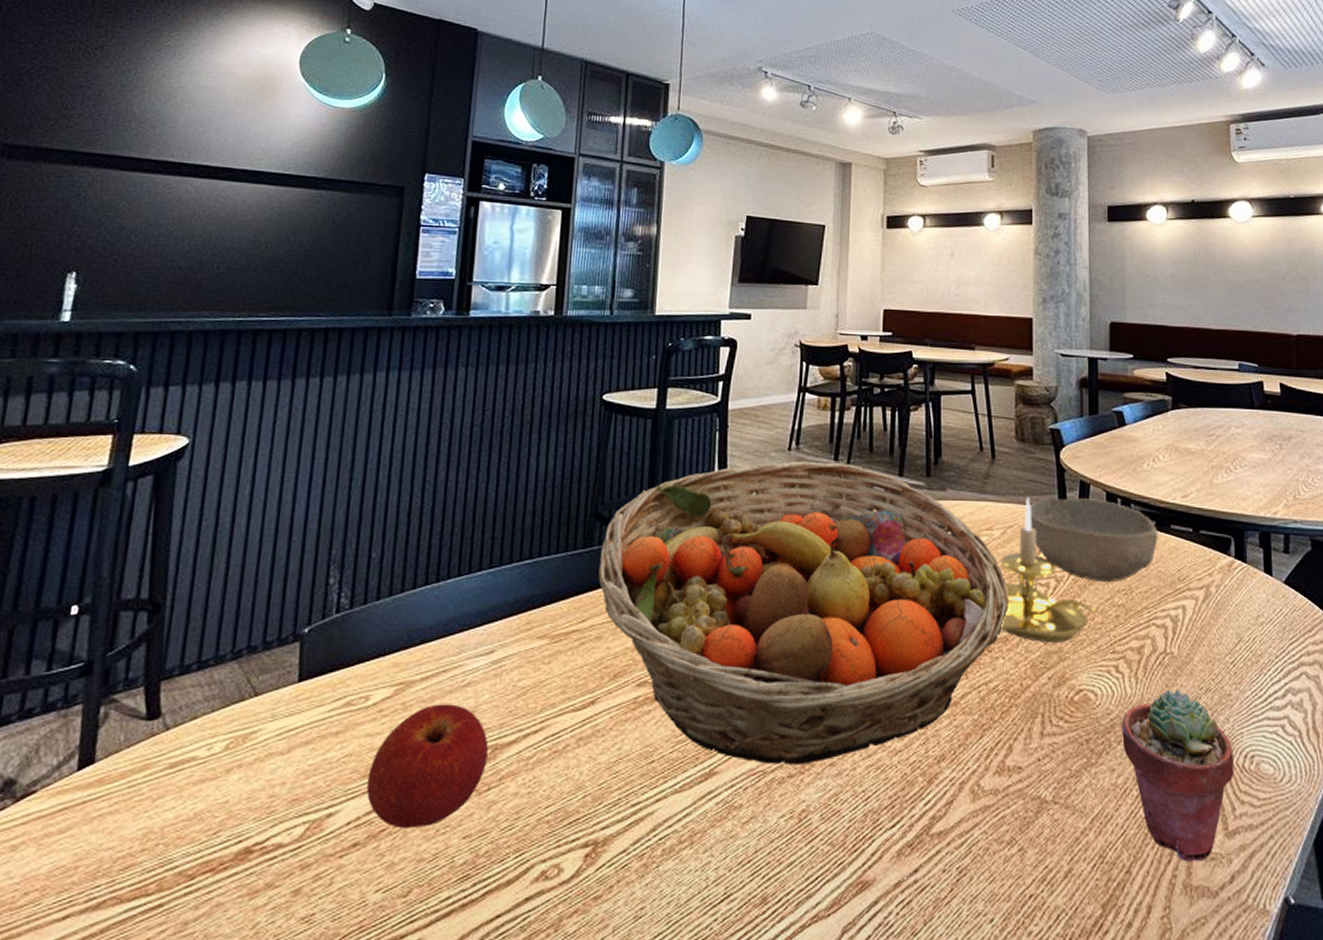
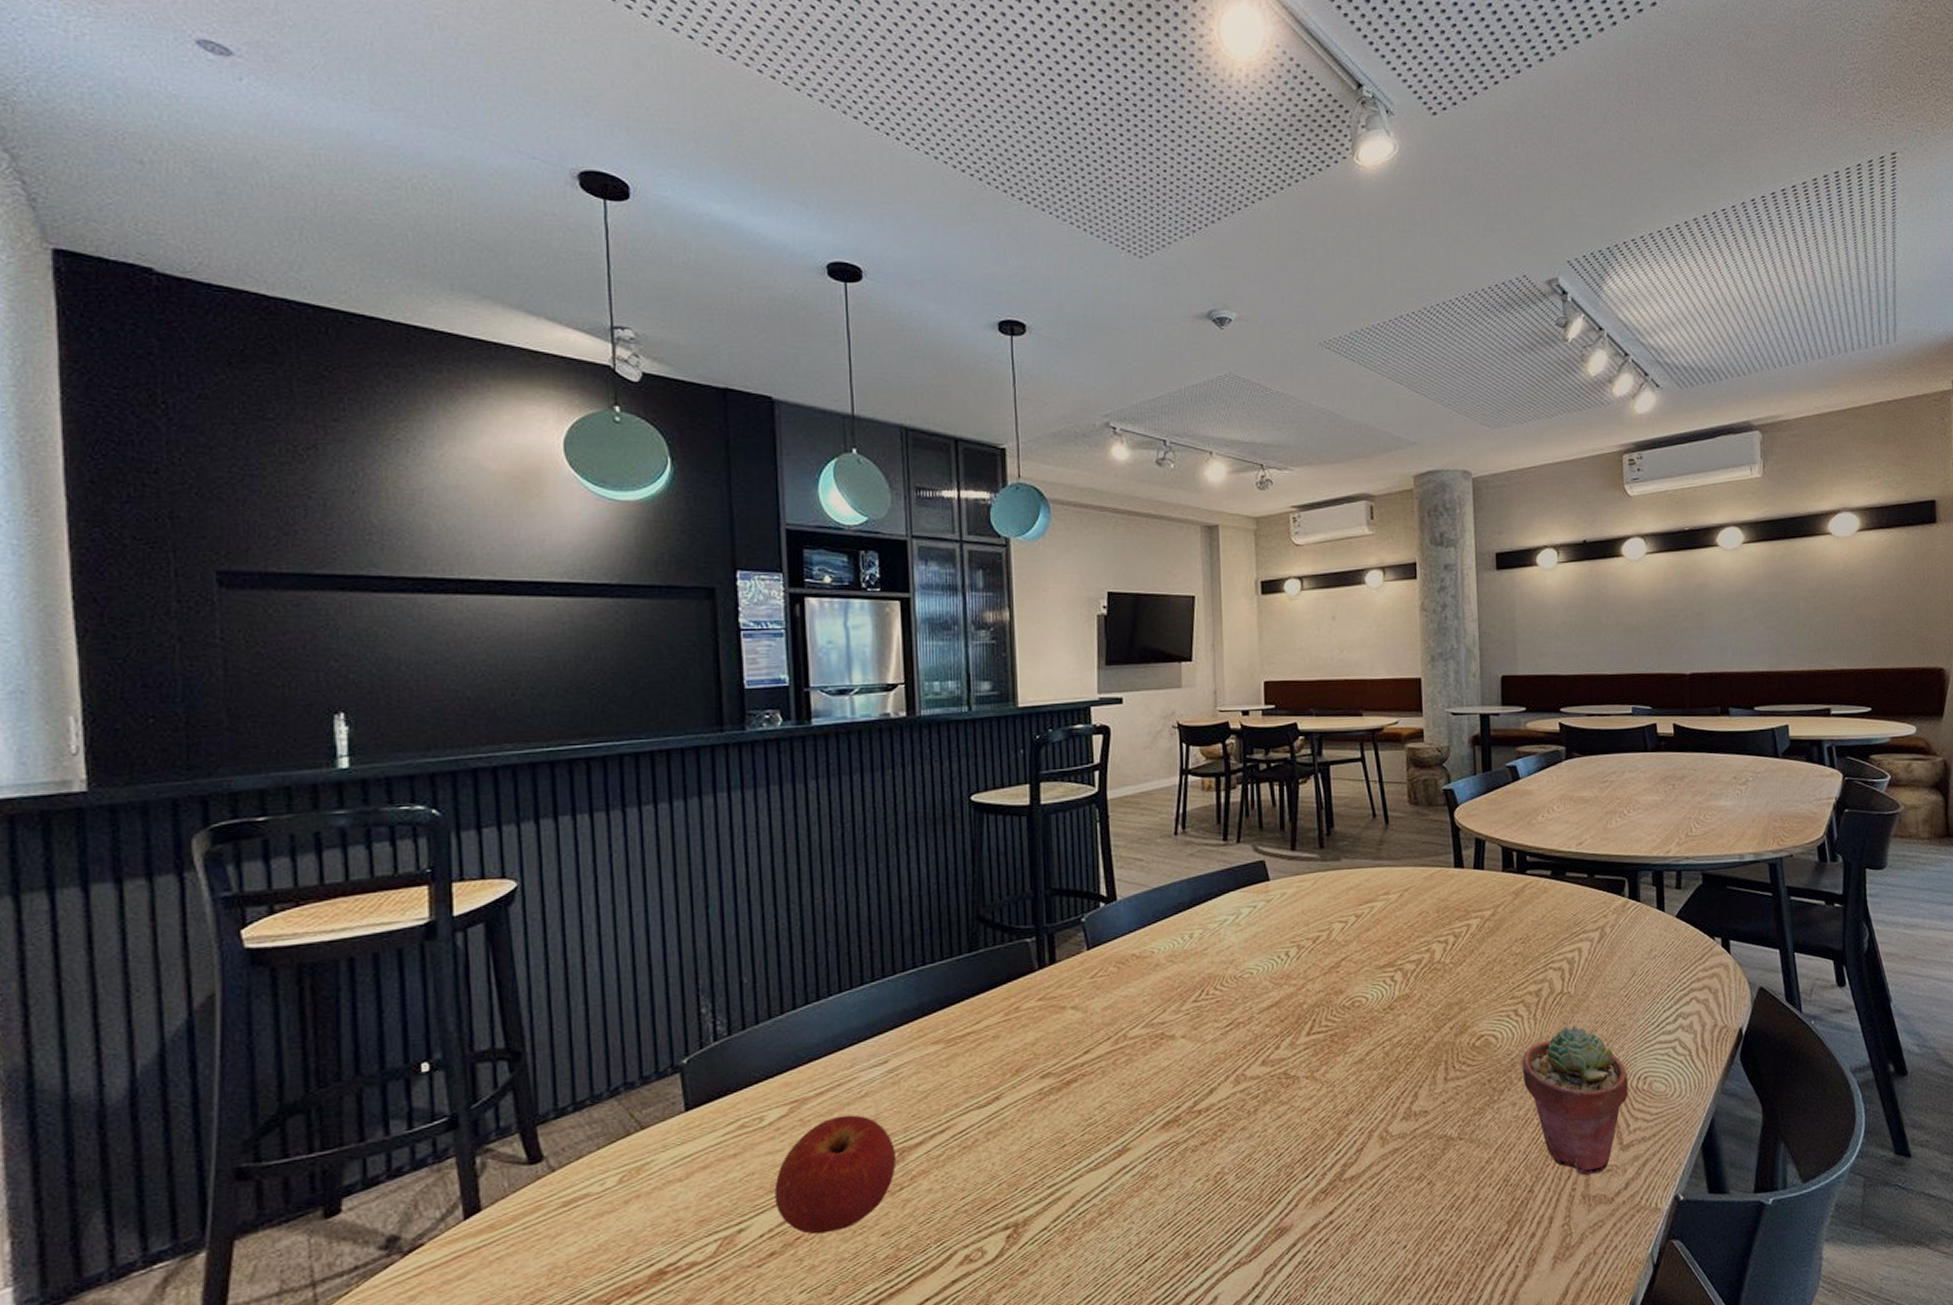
fruit basket: present [598,461,1010,764] -> none [987,843,1410,1136]
candle holder: present [1000,497,1097,642] -> none [1399,859,1496,996]
bowl: present [1030,497,1158,583] -> none [1426,854,1554,934]

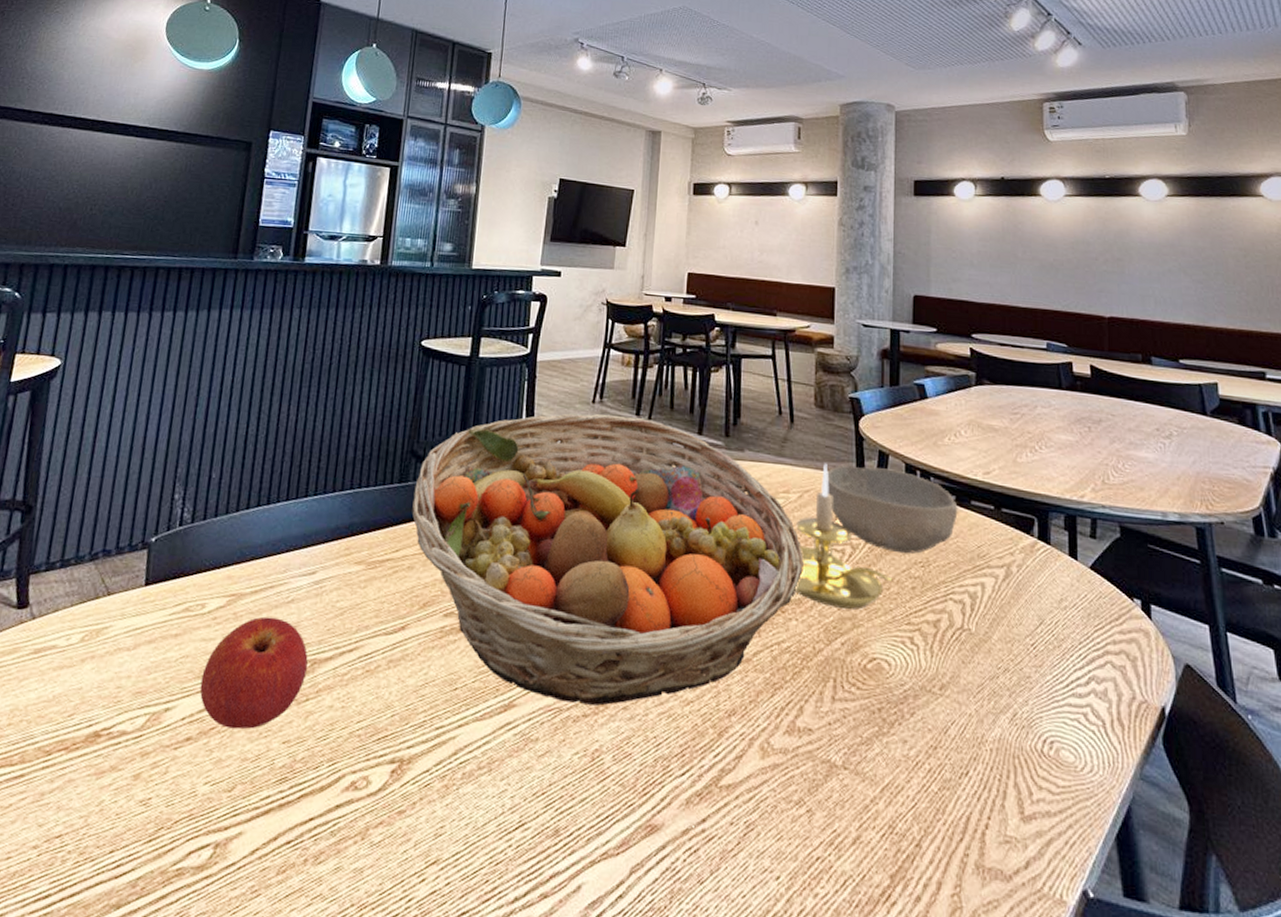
fruit basket: none [987,843,1410,1136] -> present [412,413,805,706]
candle holder: none [1399,859,1496,996] -> present [794,463,893,610]
bowl: none [1426,854,1554,934] -> present [827,464,958,554]
potted succulent: present [1522,1026,1628,1176] -> none [915,666,1032,843]

